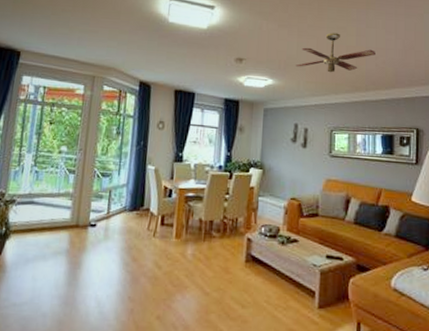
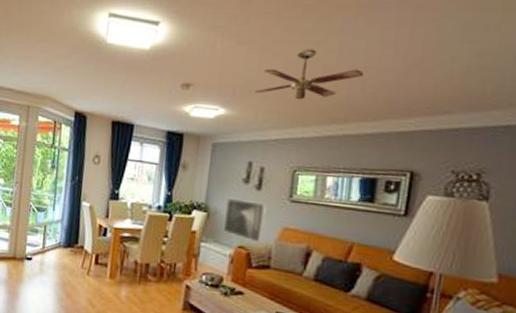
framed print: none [277,155,312,194] -> present [222,197,266,243]

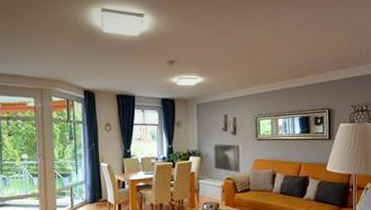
ceiling fan: present [255,49,363,100] -> none [221,30,290,67]

